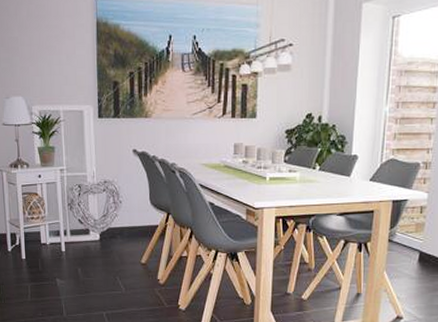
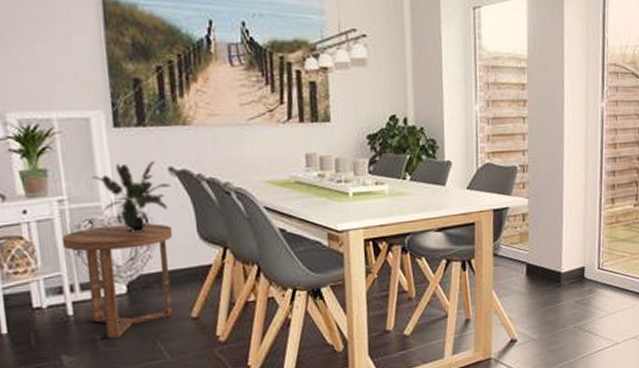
side table: none [61,190,133,271] -> present [61,223,173,339]
potted plant: none [82,145,134,196] -> present [91,161,172,232]

